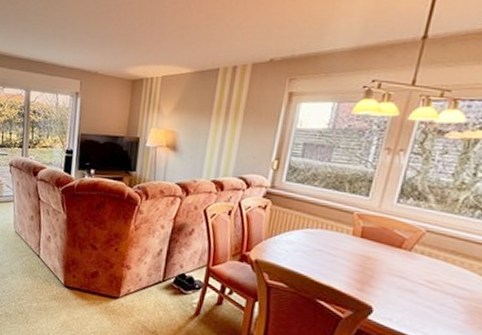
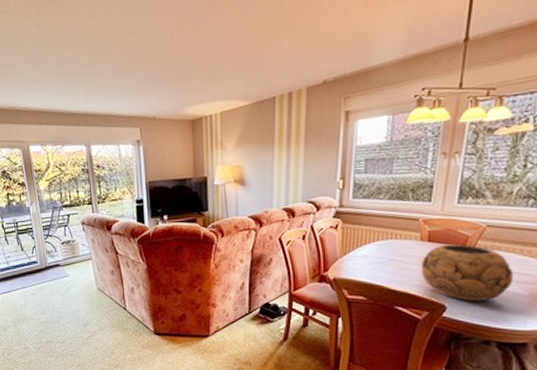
decorative bowl: none [350,243,451,311] -> present [422,244,514,302]

